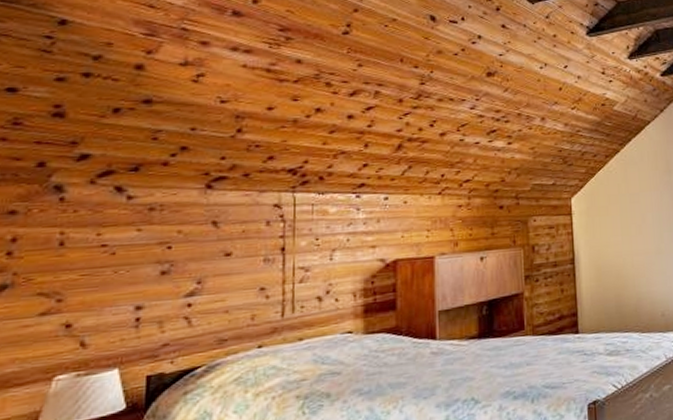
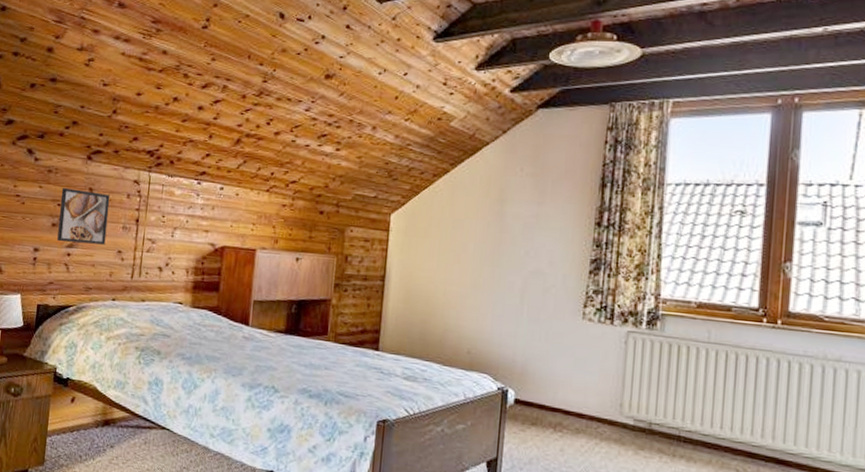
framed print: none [170,225,243,292] -> present [57,187,111,245]

